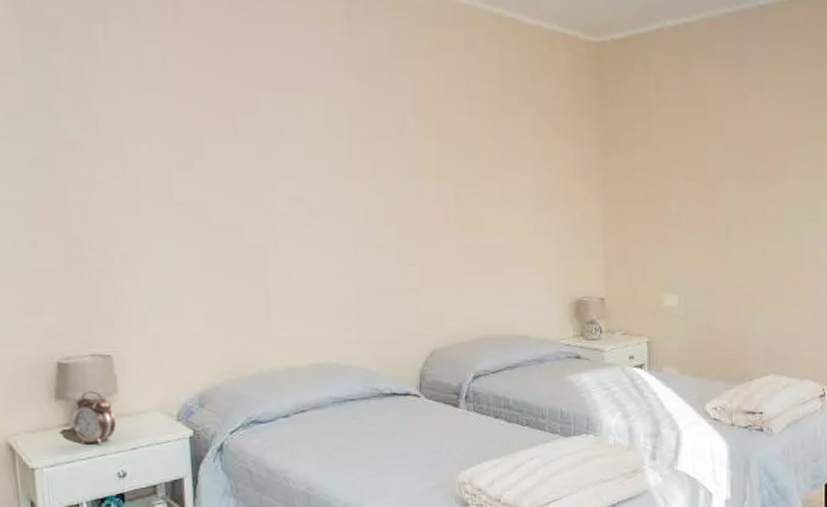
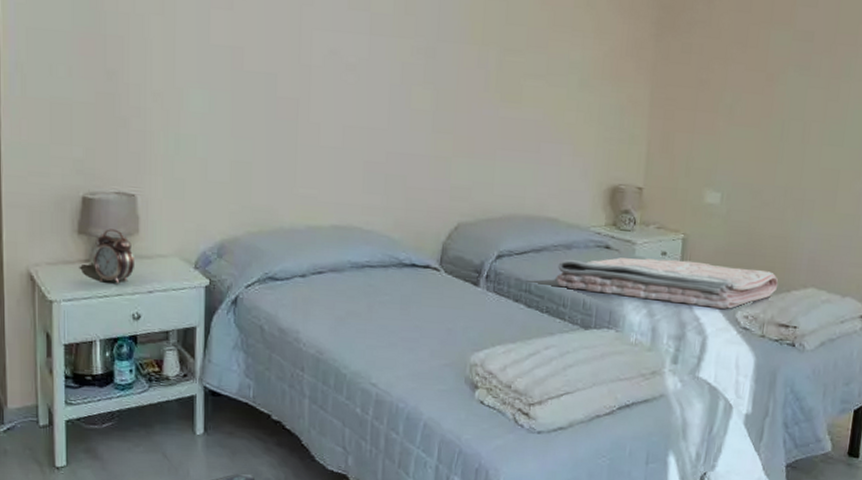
towel: none [532,361,741,404] -> present [556,257,779,309]

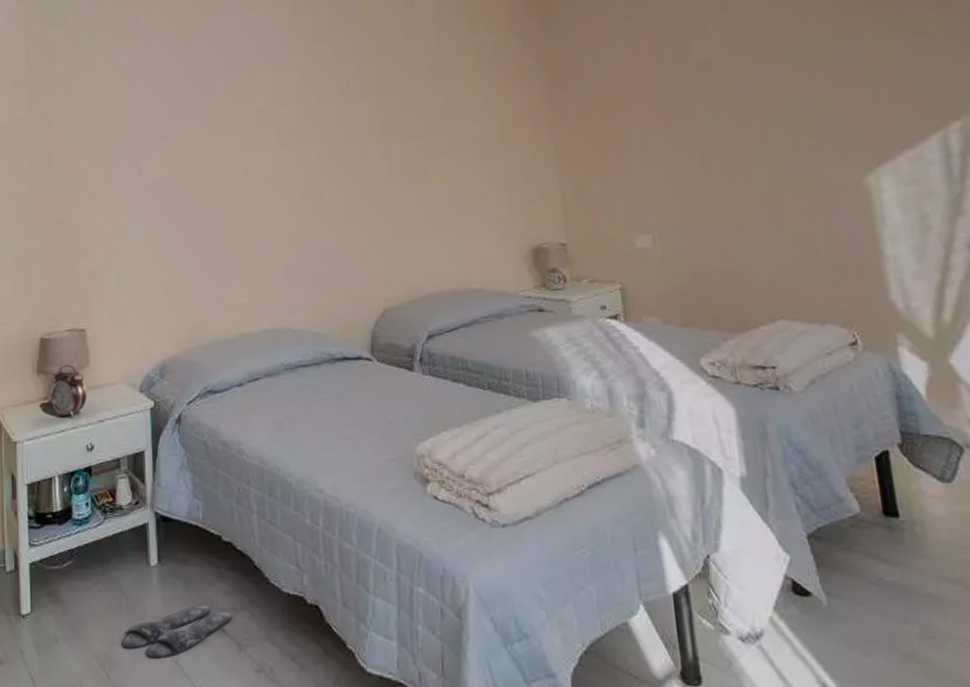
towel: present [556,257,779,309] -> none [492,308,741,361]

